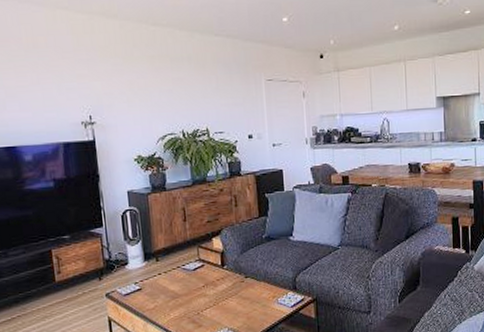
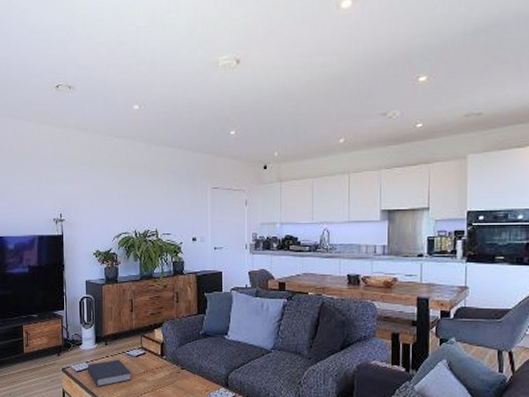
book: none [136,275,190,309] -> present [87,359,132,387]

